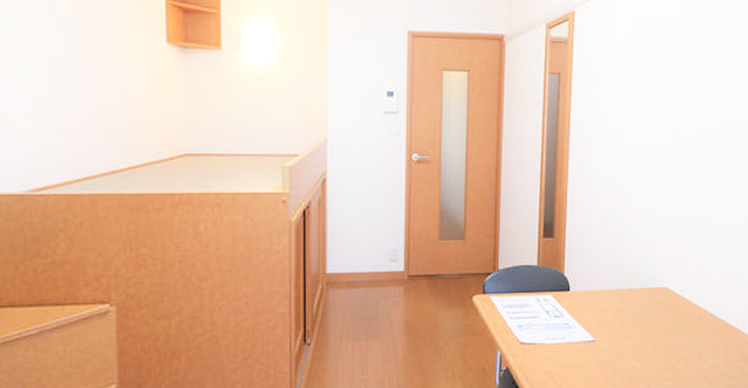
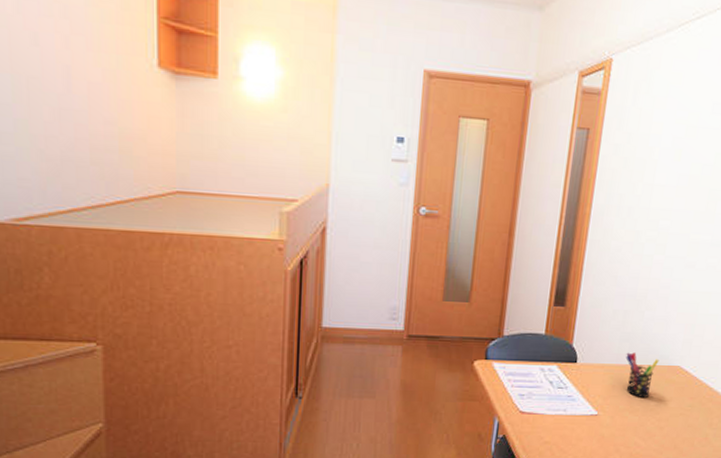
pen holder: none [615,277,647,320] -> present [625,352,660,397]

